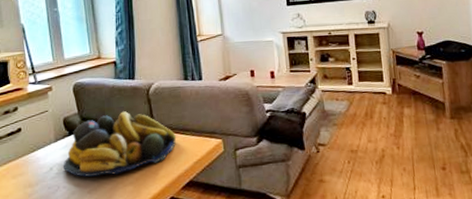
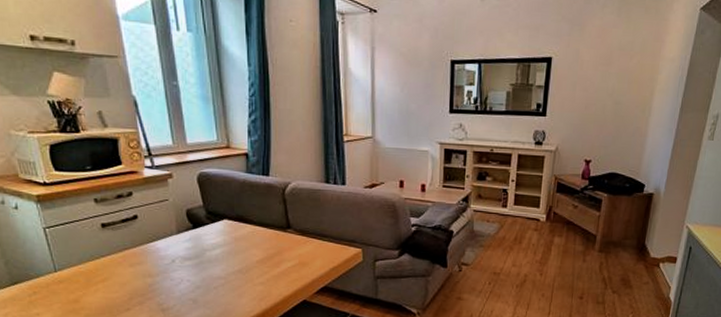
fruit bowl: present [64,111,177,177] -> none [187,209,313,273]

